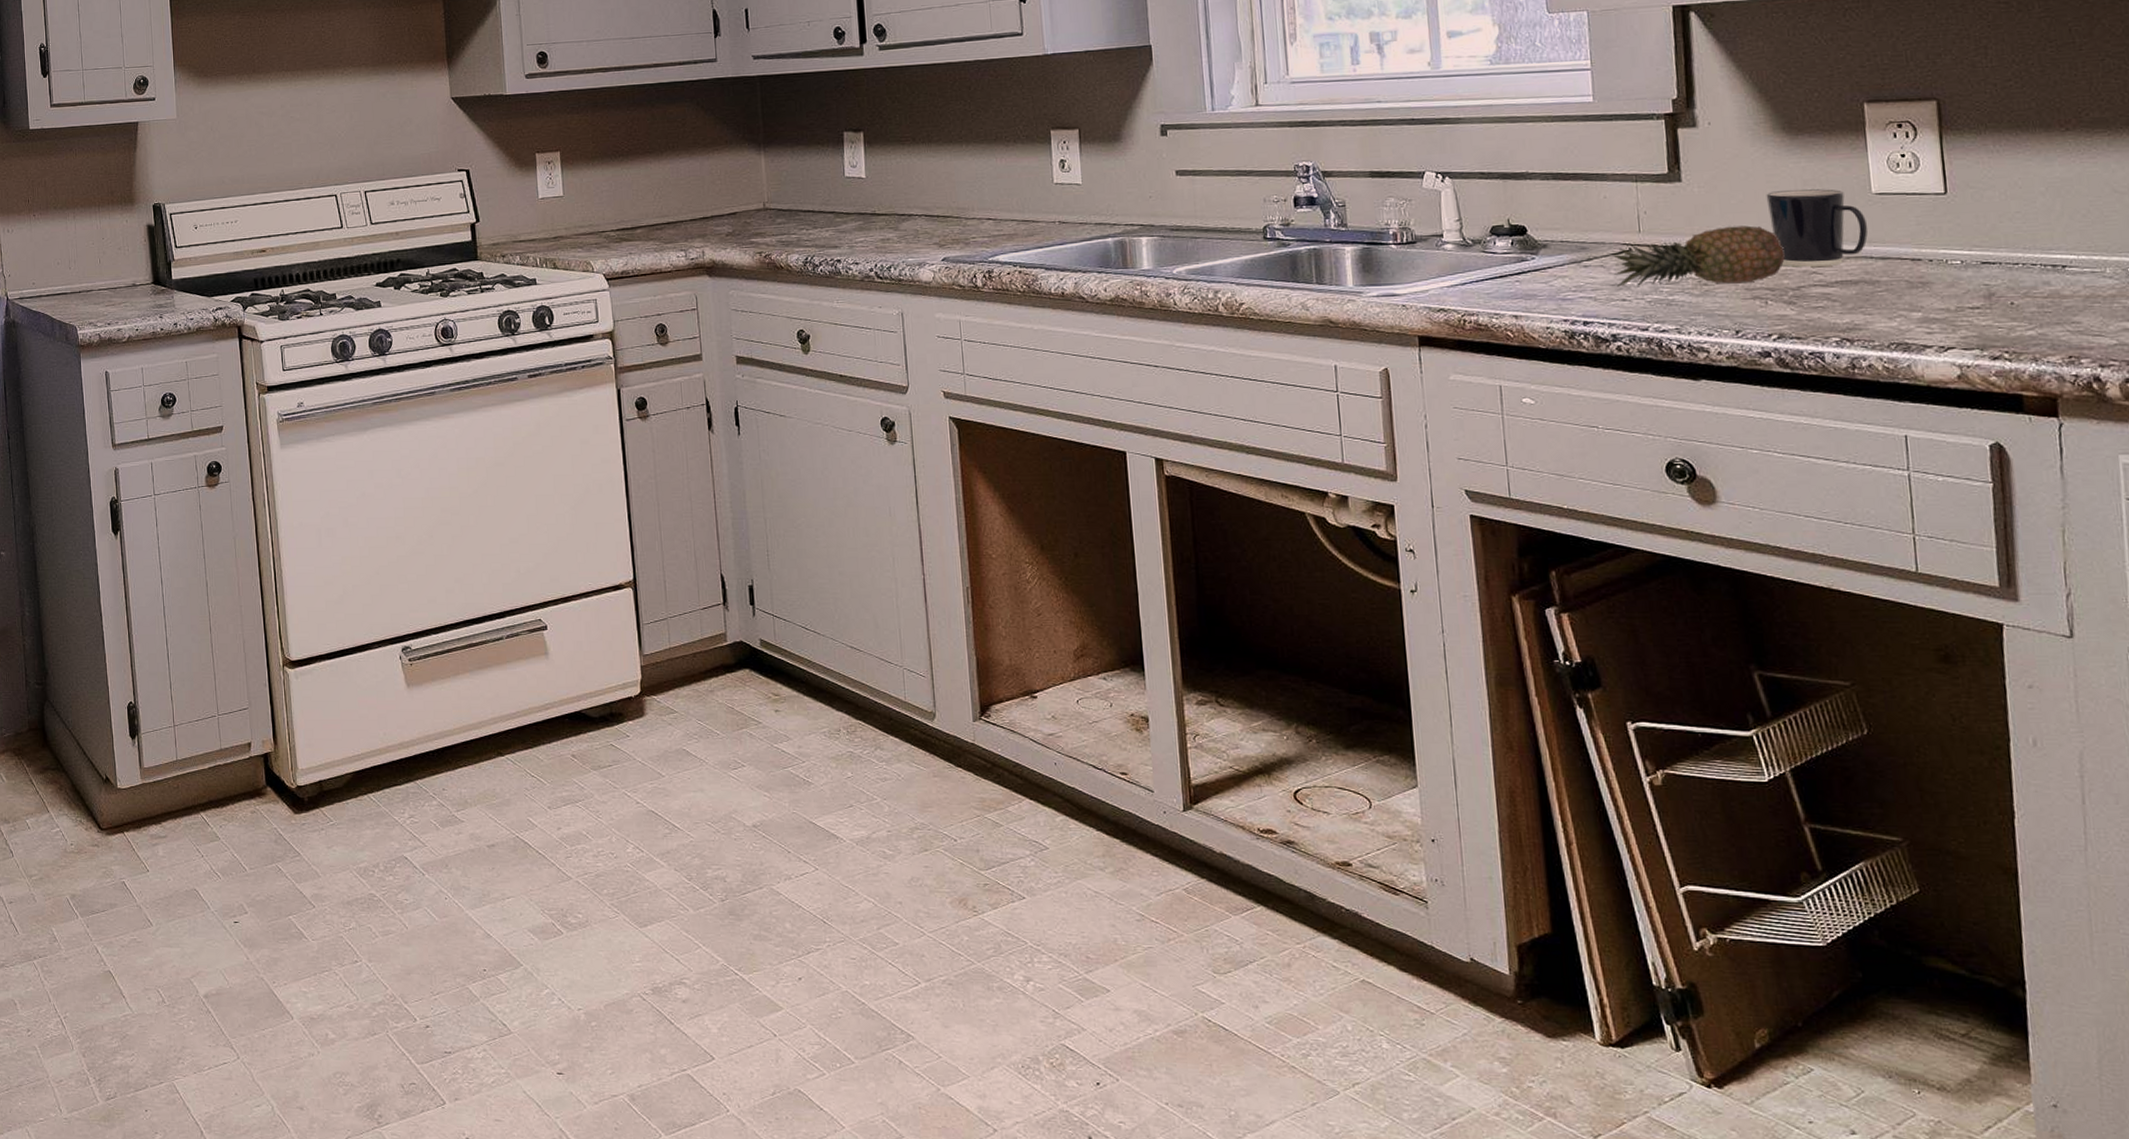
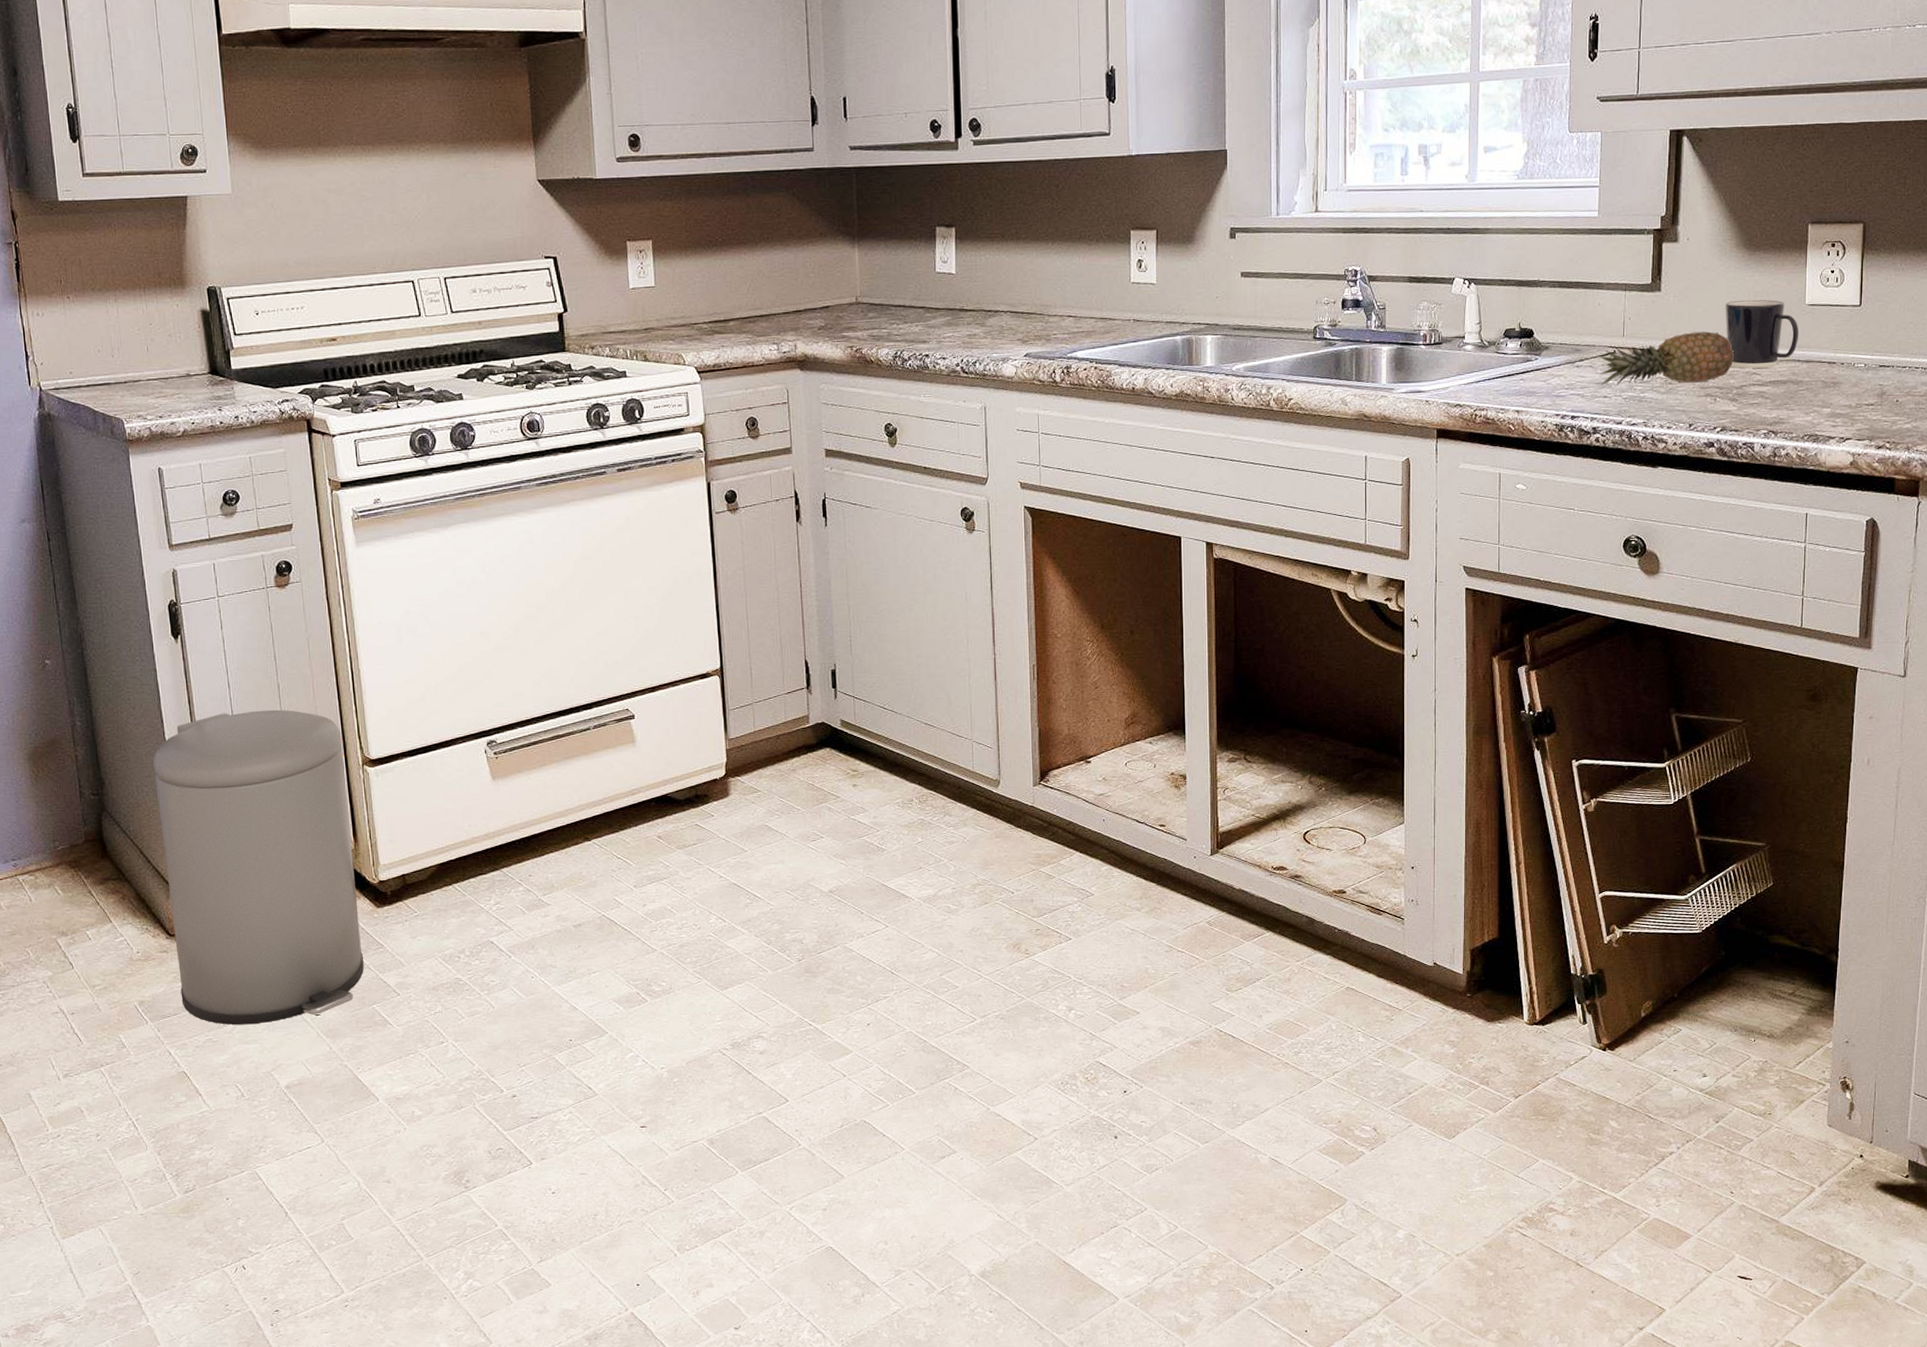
pedal bin: none [91,607,281,927] -> present [152,709,364,1025]

